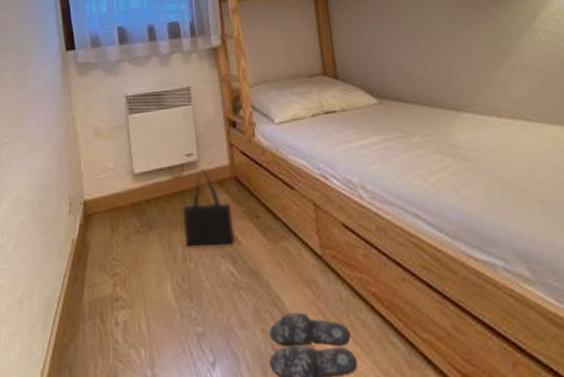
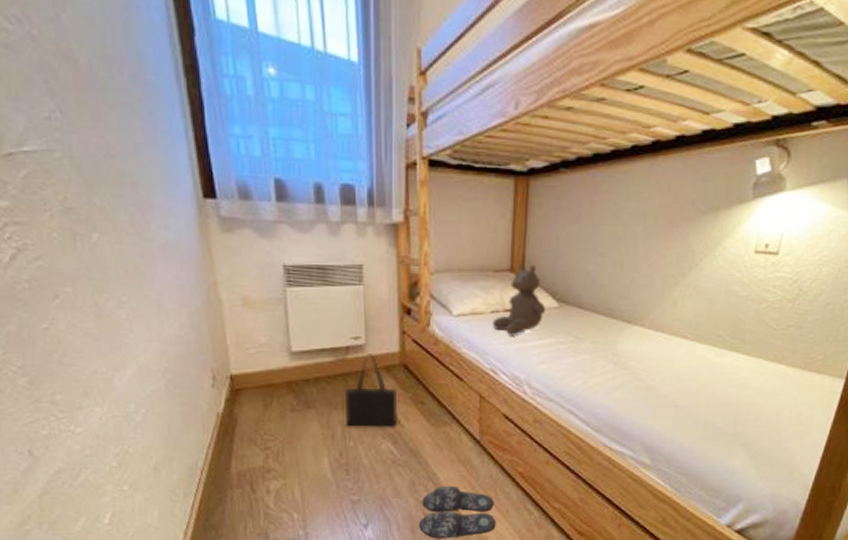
teddy bear: none [314,65,366,137] -> present [492,264,546,335]

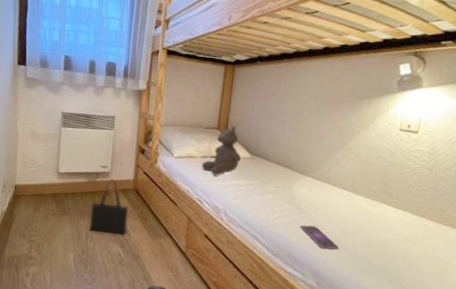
smartphone: none [627,389,677,417] -> present [300,225,339,250]

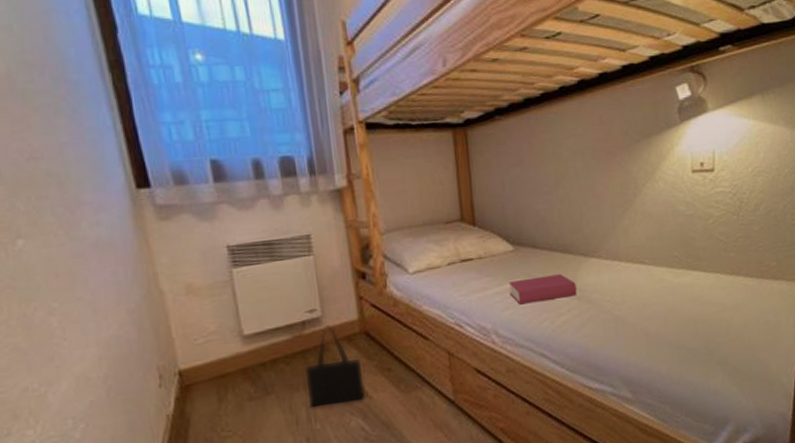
teddy bear: present [201,124,242,175] -> none [450,211,503,285]
book: none [240,179,291,201] -> present [508,274,577,305]
smartphone: present [300,225,339,250] -> none [596,320,649,347]

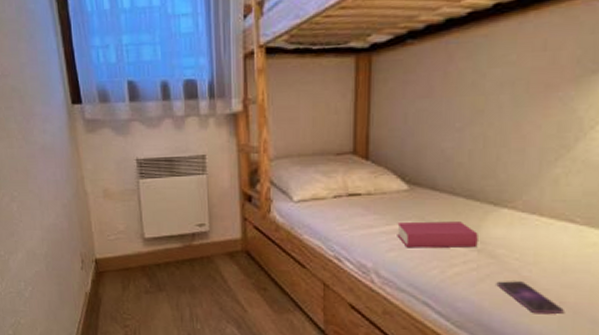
tote bag: present [303,325,367,407] -> none [190,240,243,312]
smartphone: none [596,320,649,347] -> present [496,281,564,314]

